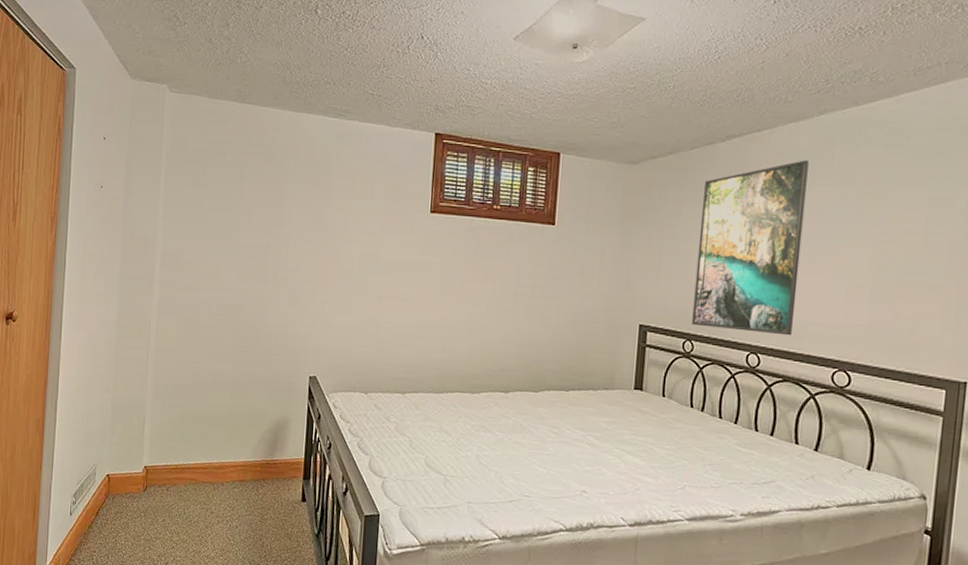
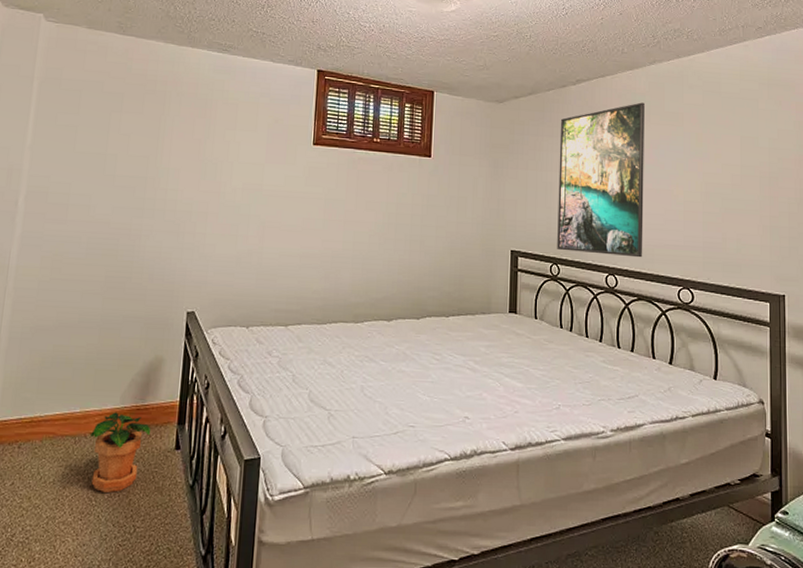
potted plant: none [227,464,279,535] -> present [90,412,150,494]

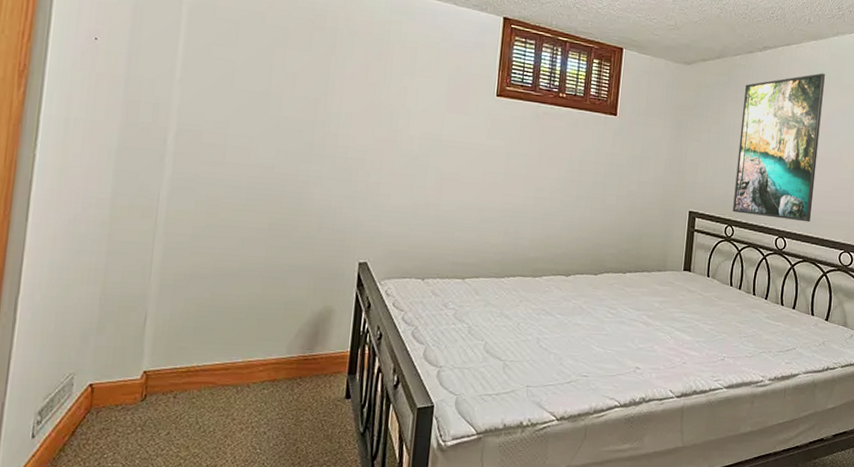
potted plant: present [90,412,150,494] -> none [254,362,319,442]

